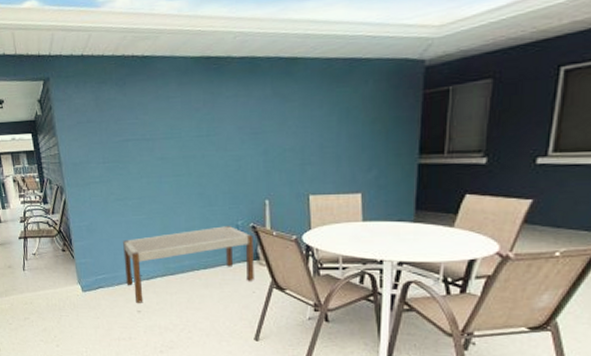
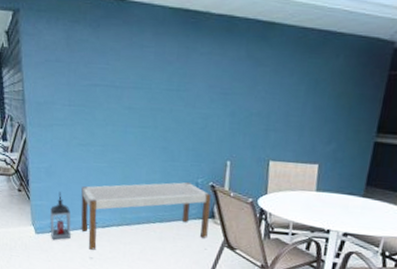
lantern: none [95,248,117,297] -> present [50,191,71,241]

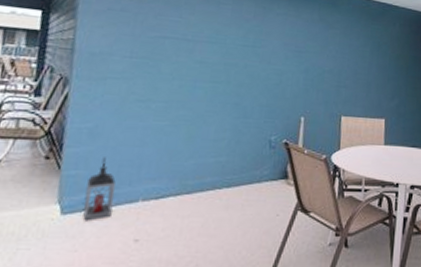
bench: present [81,181,211,250] -> none [127,139,285,229]

